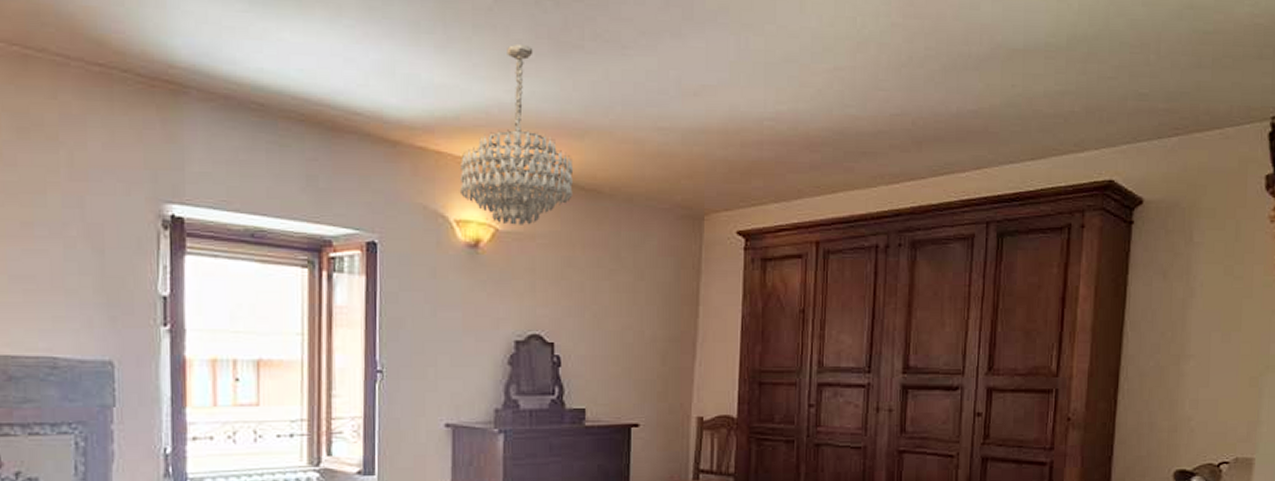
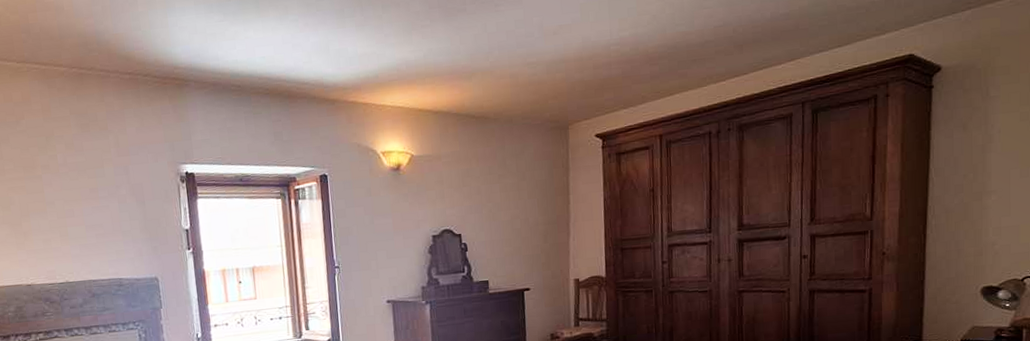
chandelier: present [459,43,574,225] -> none [382,14,466,151]

